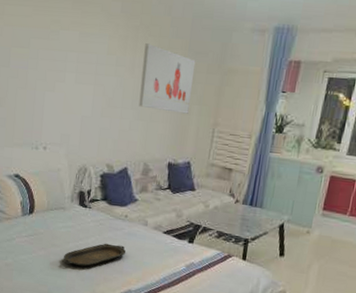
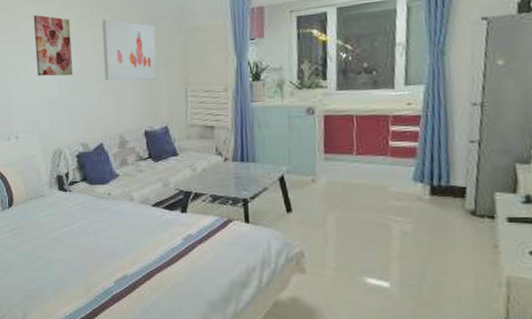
serving tray: present [62,243,125,267] -> none [49,226,114,257]
wall art: none [73,25,113,96] -> present [33,15,73,77]

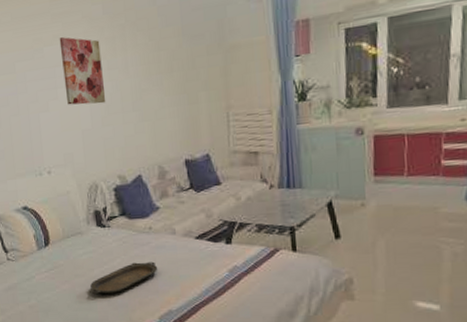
serving tray: none [49,226,114,257] -> present [90,261,157,295]
wall art: present [102,19,157,81] -> none [135,39,196,107]

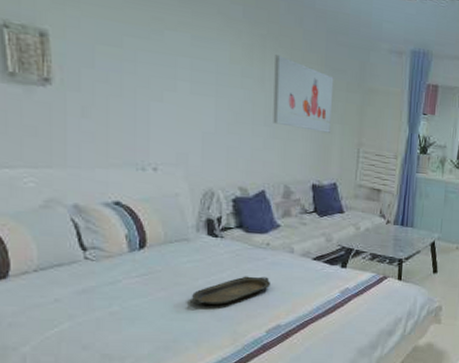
wall art: present [59,37,106,105] -> none [186,26,236,110]
wall art: none [135,39,196,107] -> present [273,55,334,133]

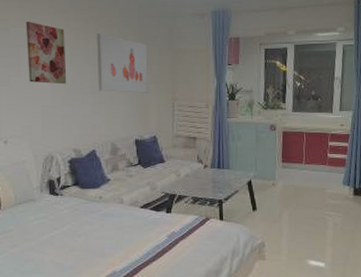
wall art: none [186,26,236,110] -> present [26,22,67,84]
serving tray: present [191,276,270,306] -> none [38,227,105,258]

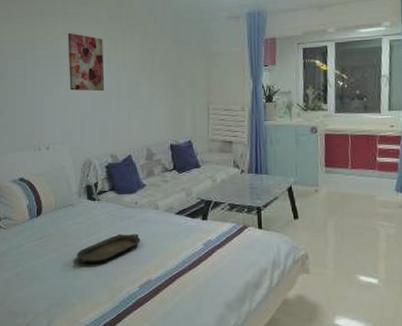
serving tray: none [38,227,105,258] -> present [76,234,140,264]
wall art: present [97,33,148,93] -> none [133,41,183,98]

